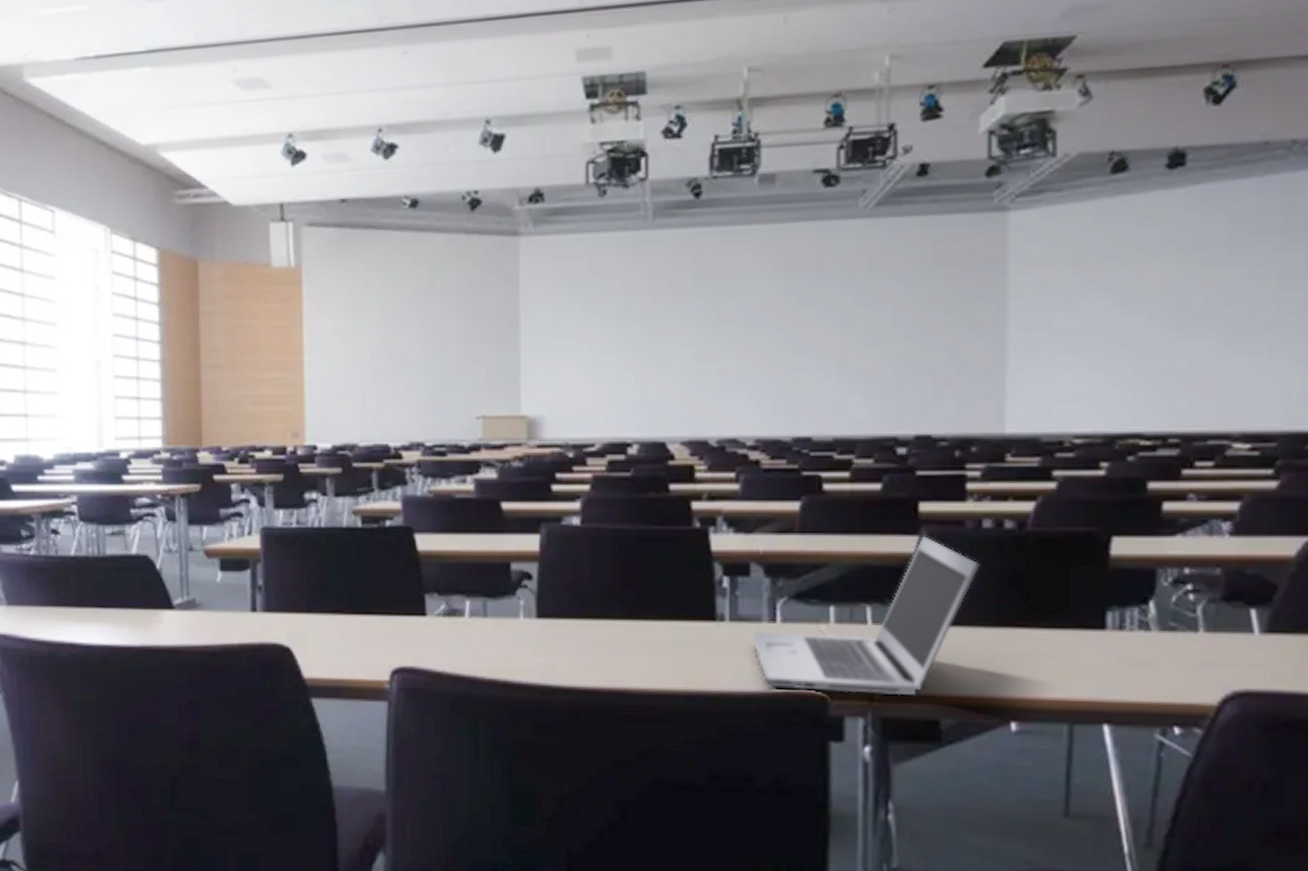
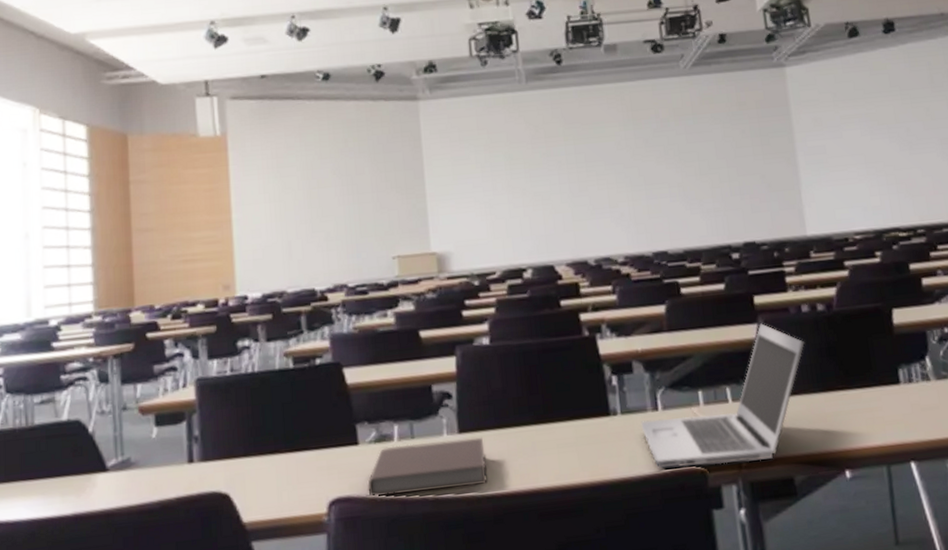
notebook: none [433,622,565,676] -> present [367,437,488,497]

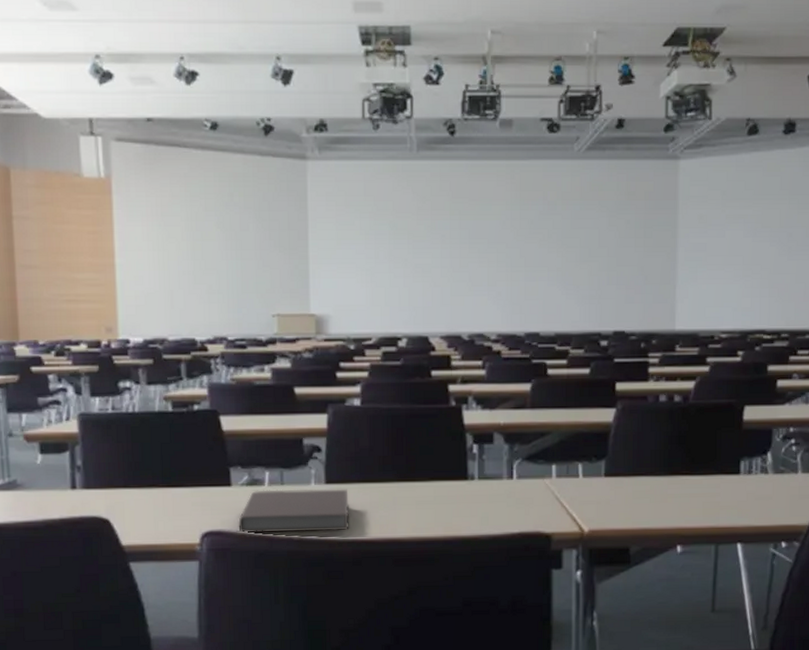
laptop: present [640,323,805,469] -> none [495,408,657,531]

